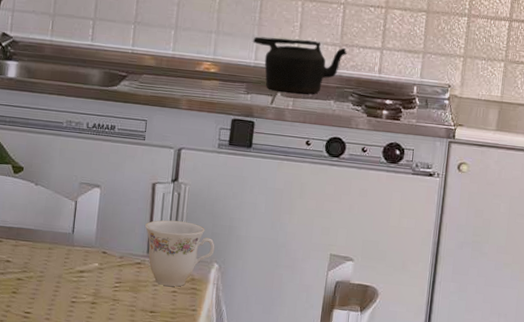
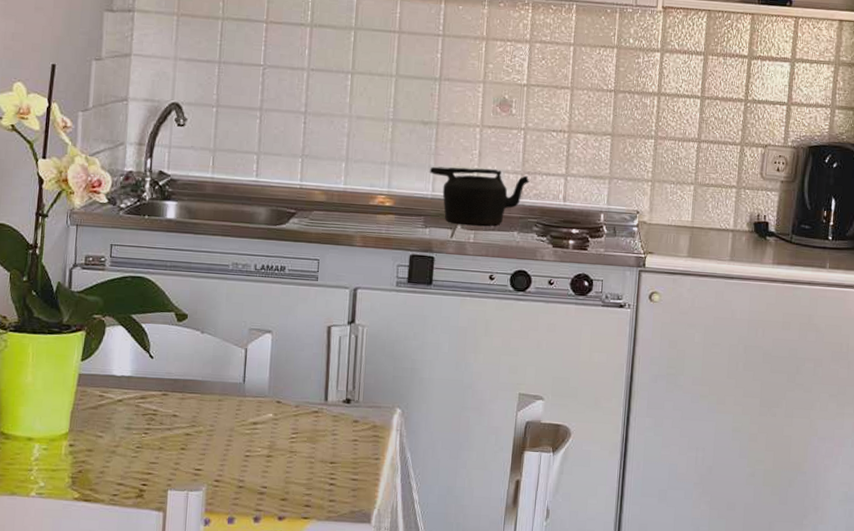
teacup: present [144,220,215,287] -> none [321,364,397,435]

